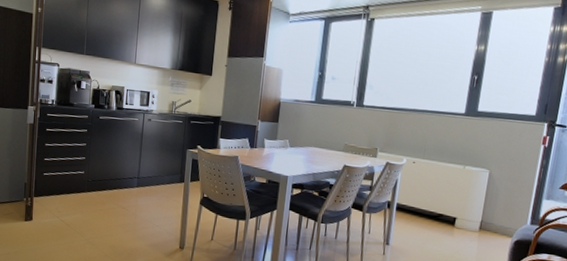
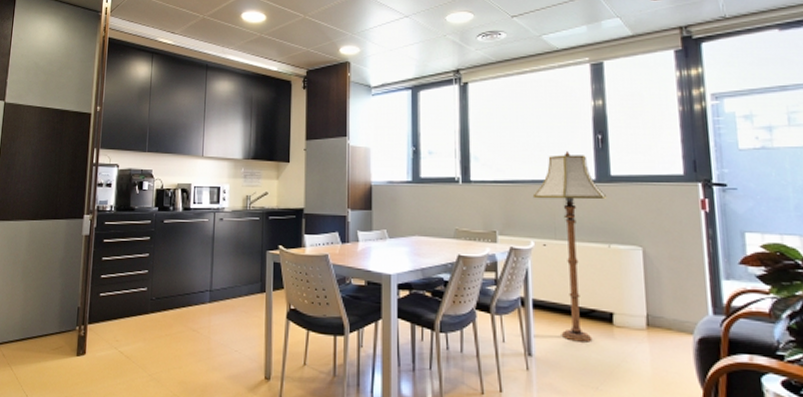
floor lamp: none [412,87,471,238] -> present [532,150,607,342]

